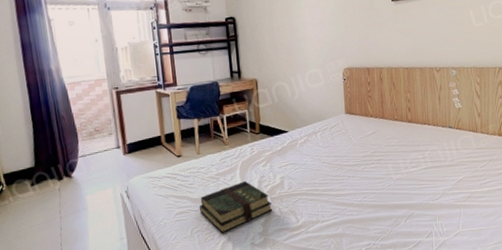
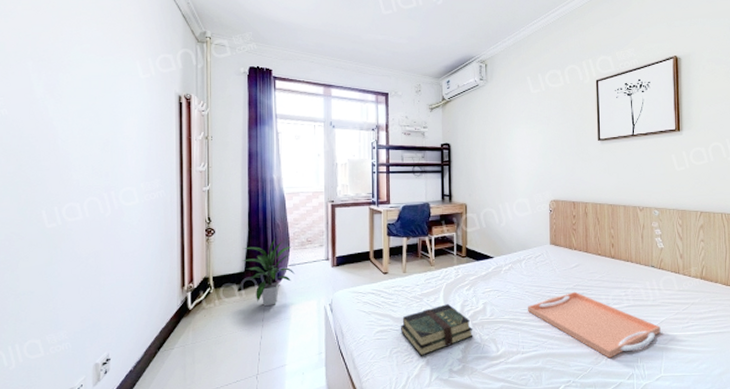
indoor plant: none [29,131,87,199] -> present [242,239,295,307]
serving tray: none [325,158,458,220] -> present [528,291,661,359]

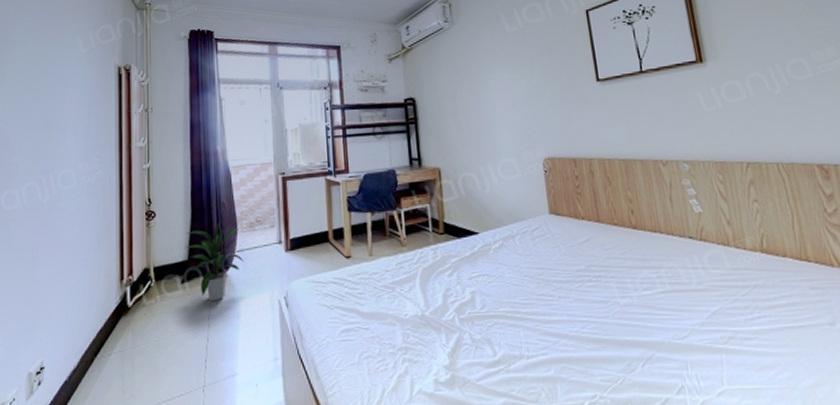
book: present [400,304,473,356] -> none [369,294,462,363]
serving tray: present [528,291,661,359] -> none [528,274,715,365]

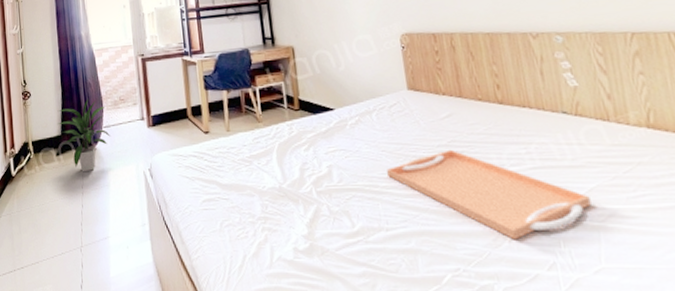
serving tray: none [528,274,715,365] -> present [387,149,592,240]

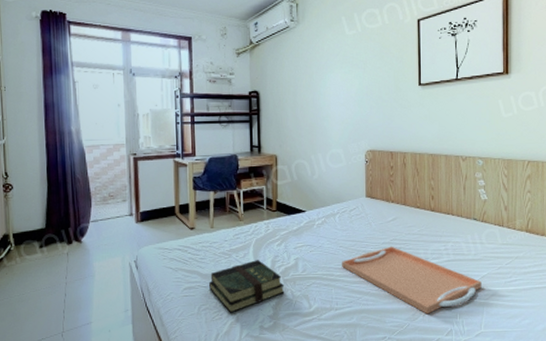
indoor plant: present [57,99,110,172] -> none [42,194,97,264]
book: none [229,168,320,231] -> present [208,260,285,313]

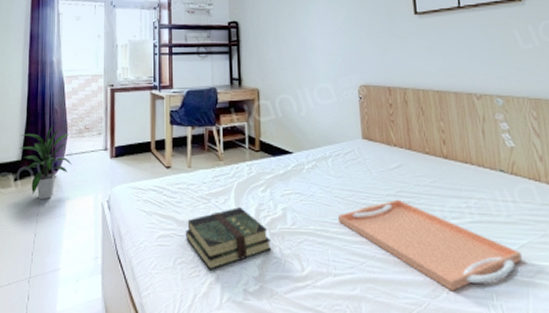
indoor plant: none [42,194,97,264] -> present [19,125,71,200]

